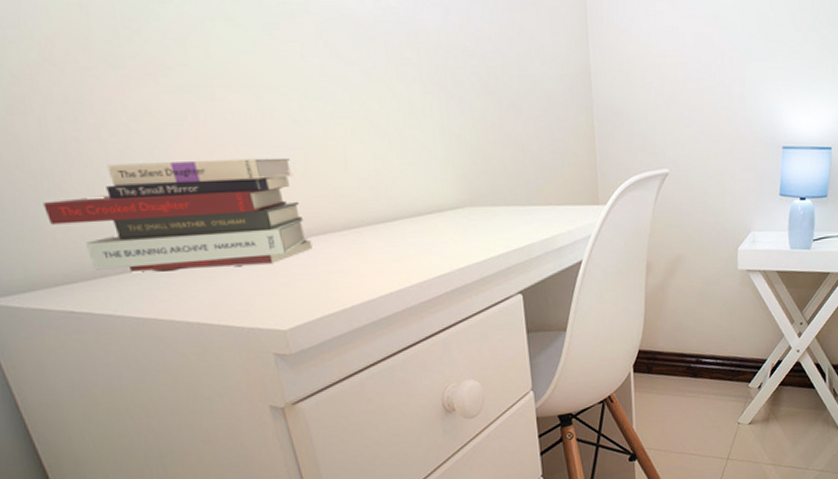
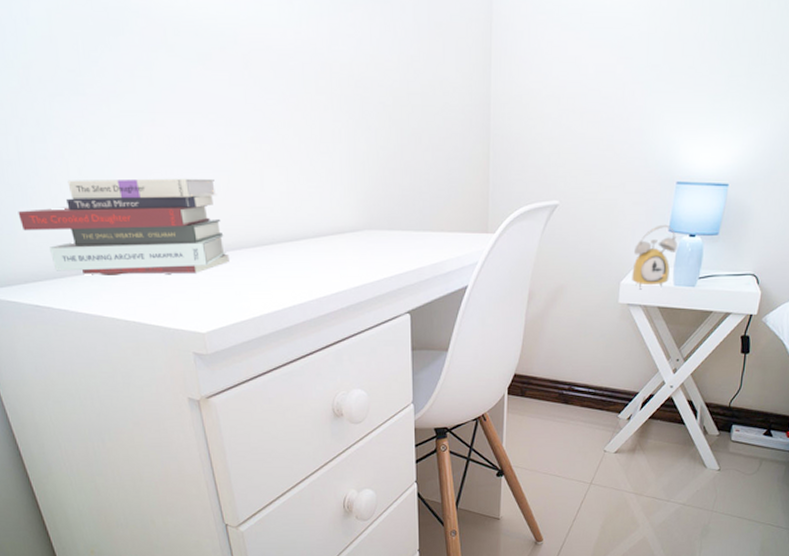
alarm clock: none [747,189,790,254] -> present [632,224,678,288]

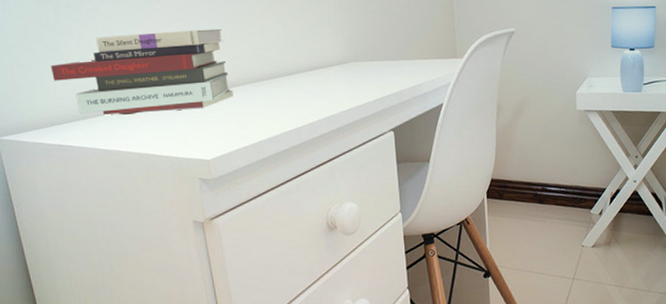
alarm clock: present [632,224,678,288] -> none [583,42,621,96]

